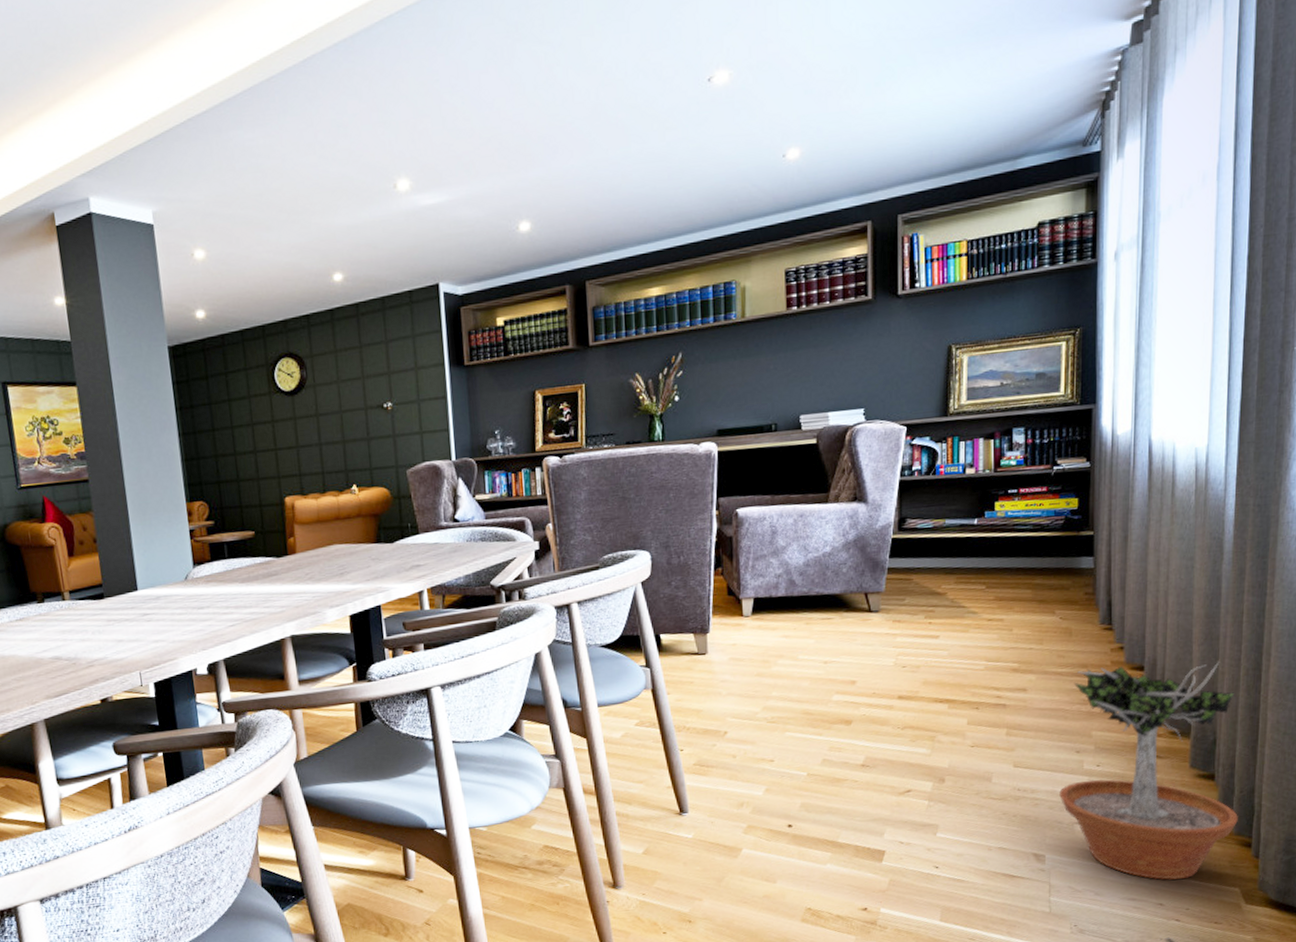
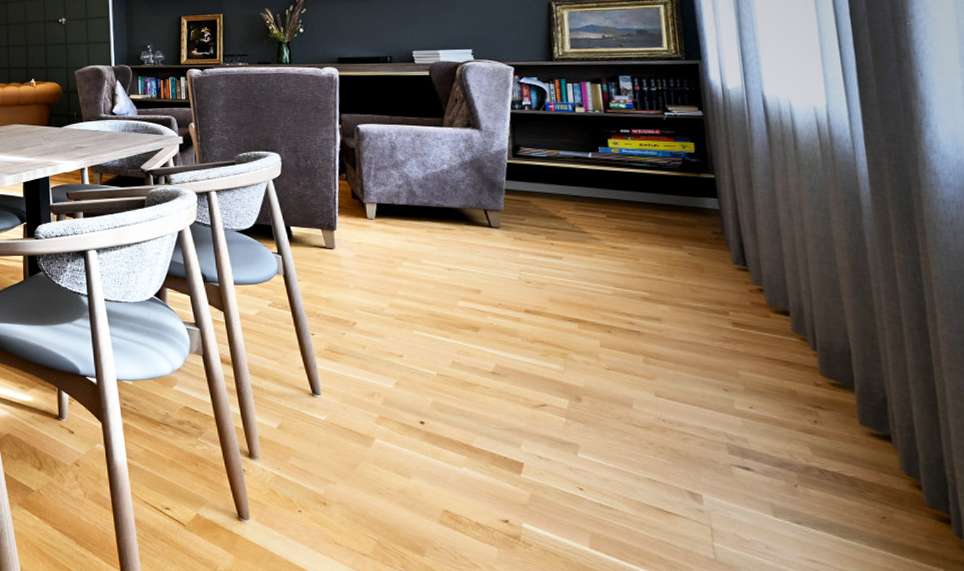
potted tree: present [1059,659,1238,880] -> none [710,307,929,547]

